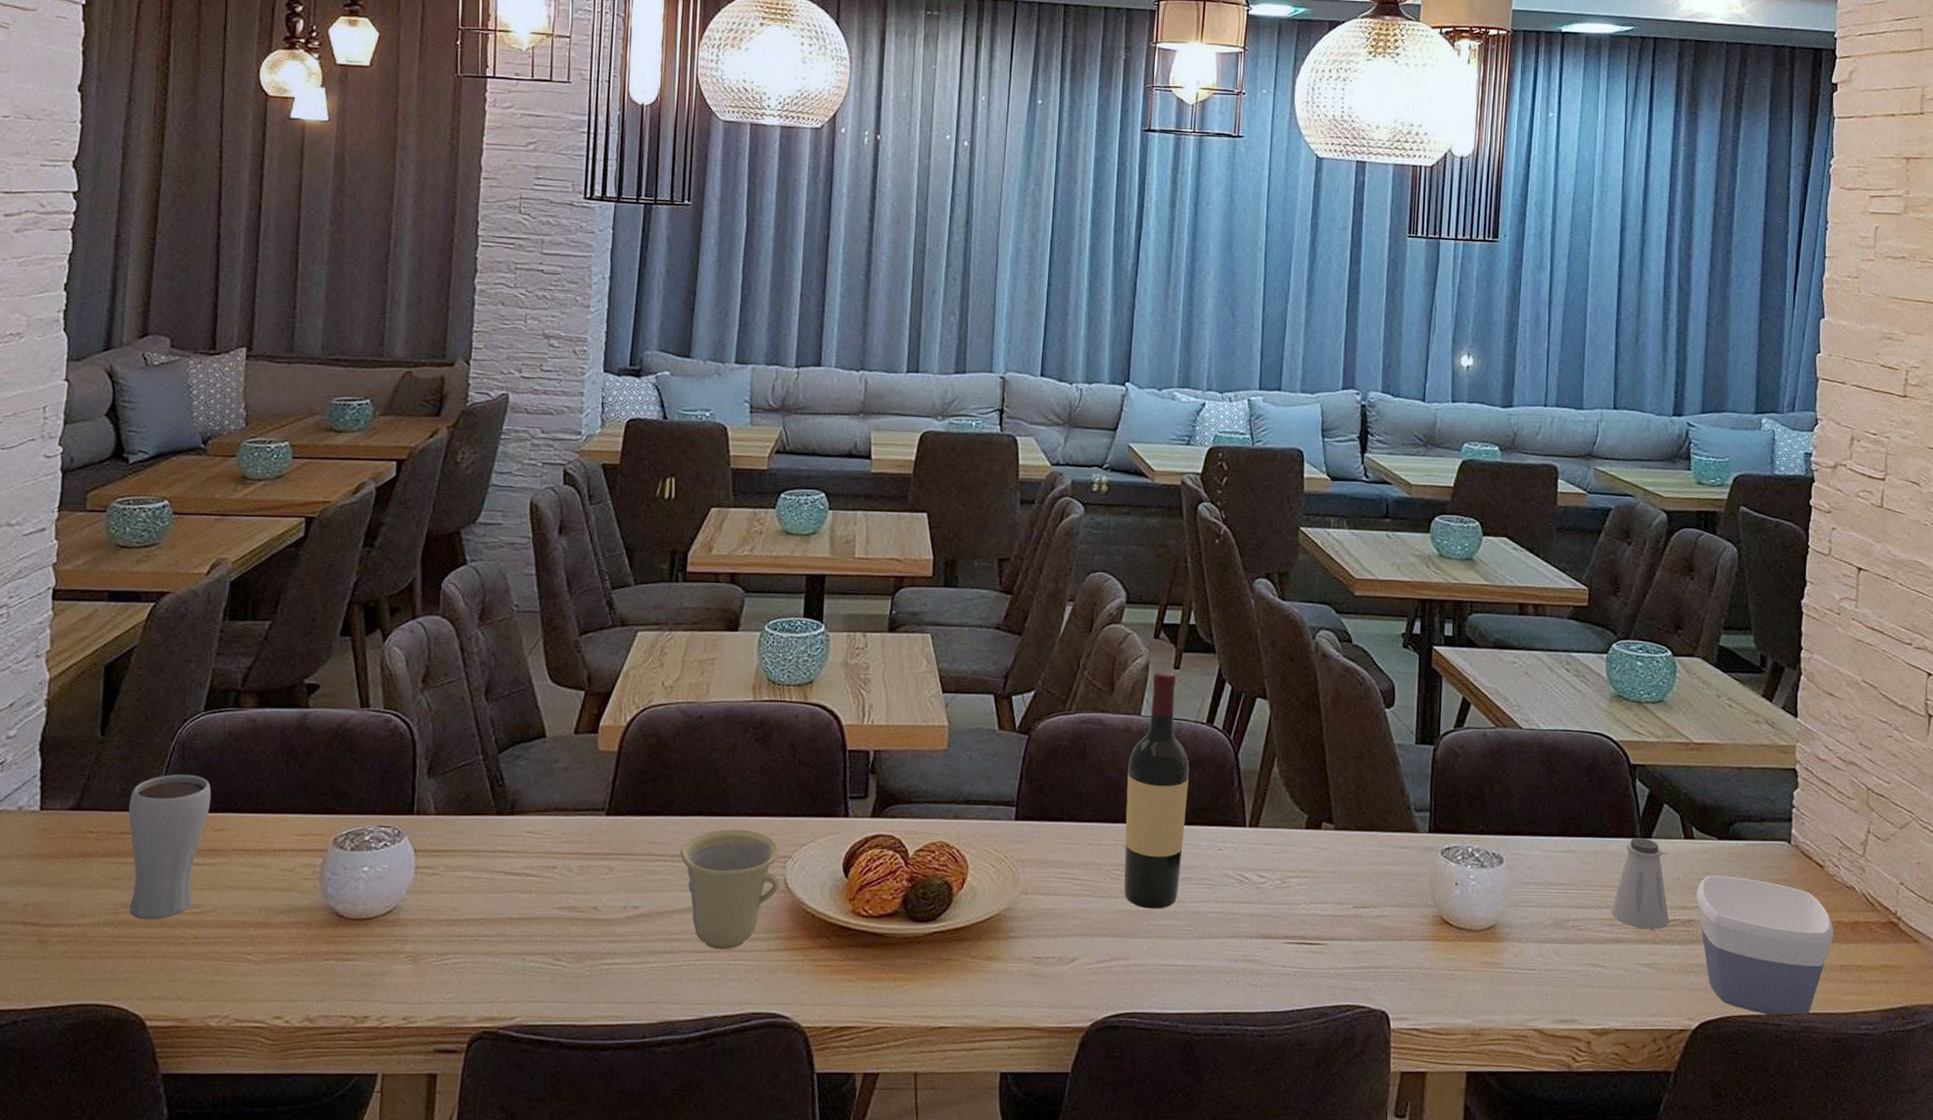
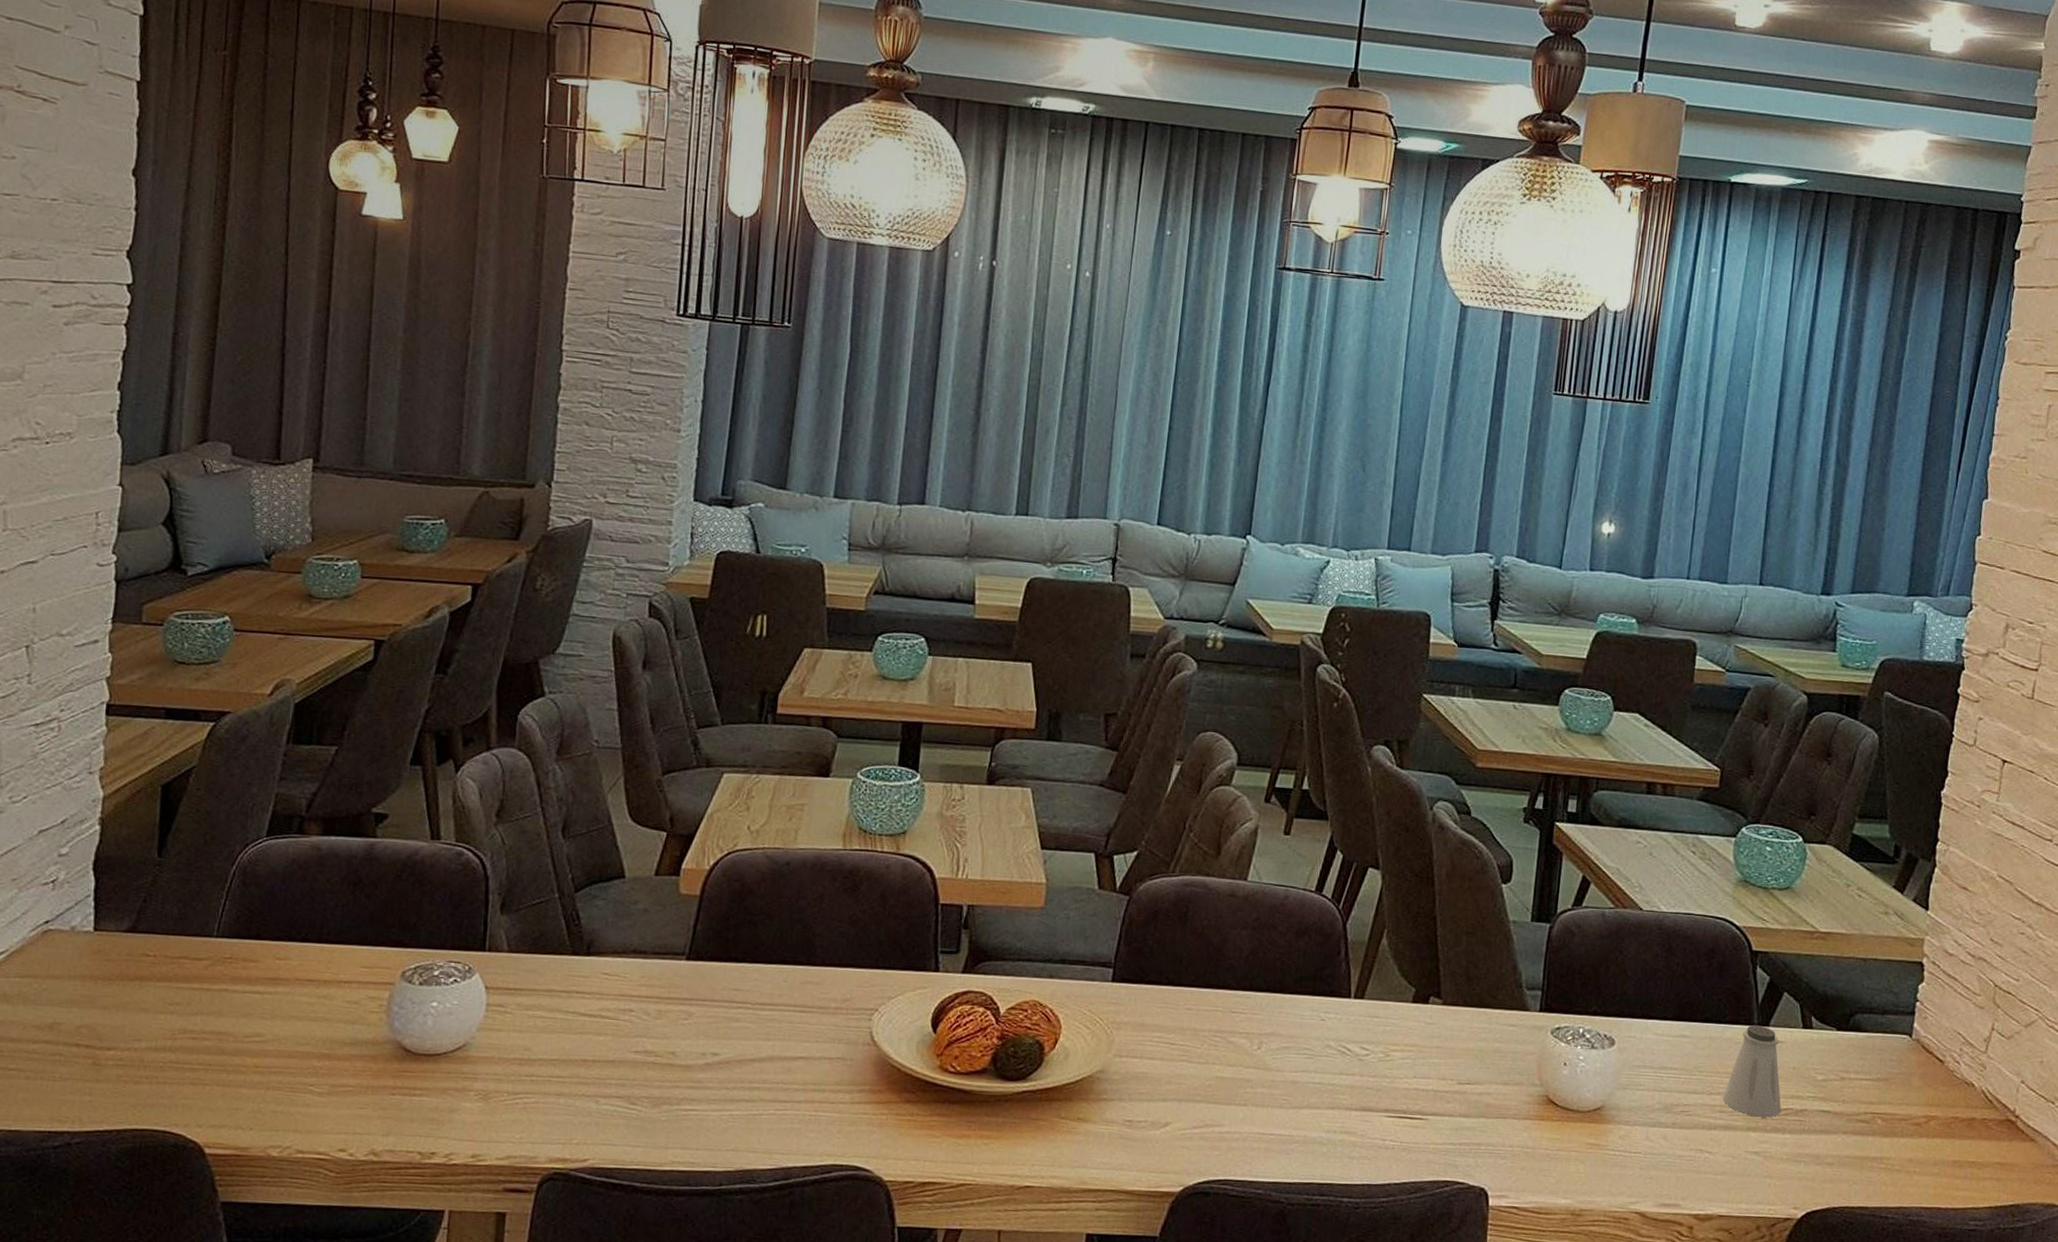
drinking glass: present [128,774,212,920] -> none [186,900,274,1047]
cup: present [680,829,780,950] -> none [762,978,867,1101]
wine bottle: present [1123,670,1190,909] -> none [1221,835,1296,1078]
bowl: present [1696,875,1833,1017] -> none [1811,1066,1949,1210]

